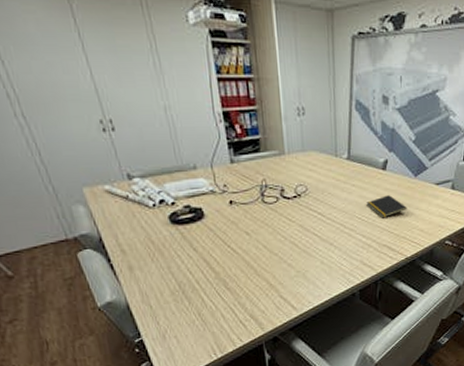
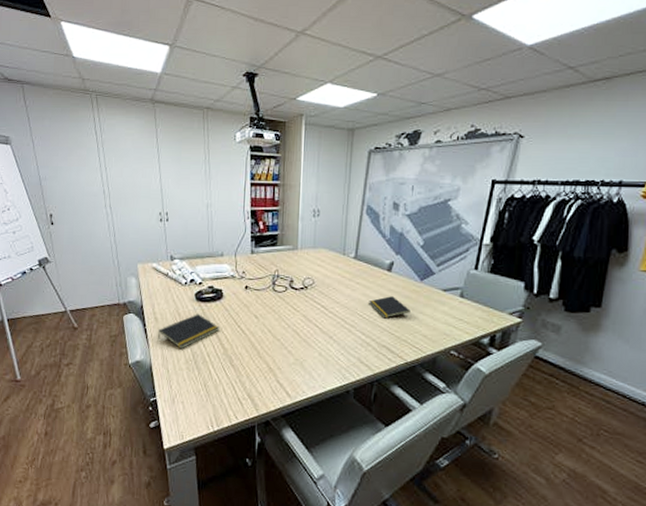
notepad: none [129,239,207,281] -> present [158,314,220,350]

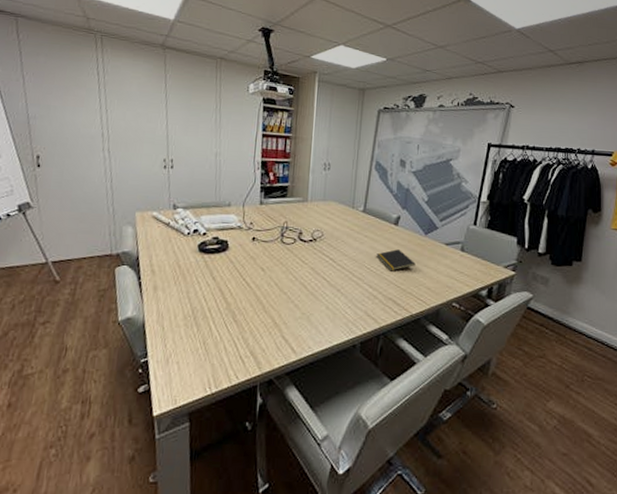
notepad: present [158,314,220,350] -> none [154,266,224,305]

